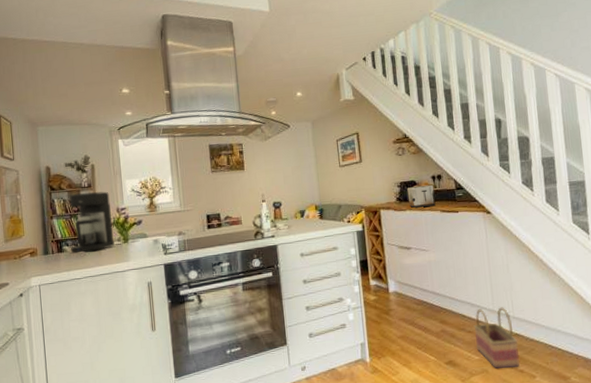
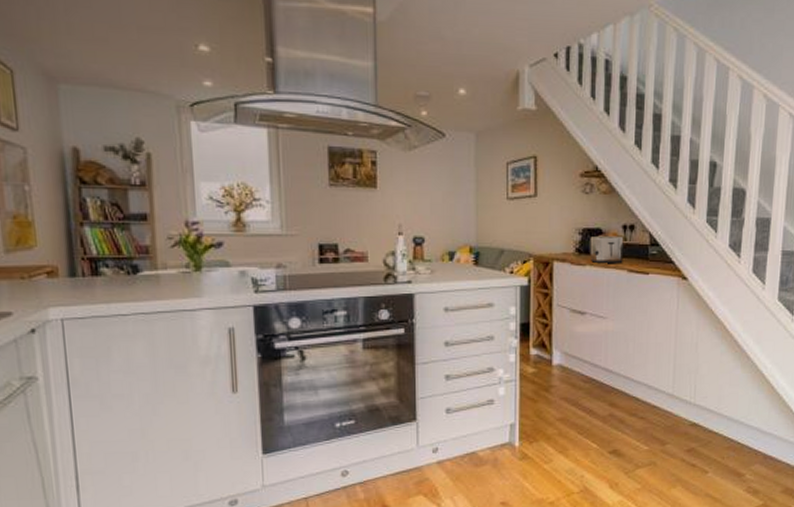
coffee maker: present [69,191,116,253] -> none [110,193,182,279]
basket: present [473,307,520,369] -> none [647,392,695,461]

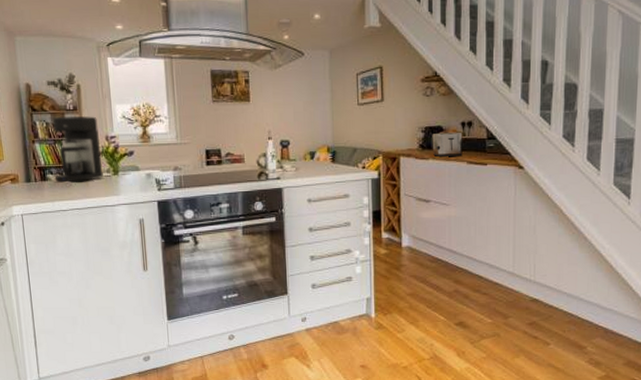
coffee maker: none [110,193,182,279] -> present [52,115,105,183]

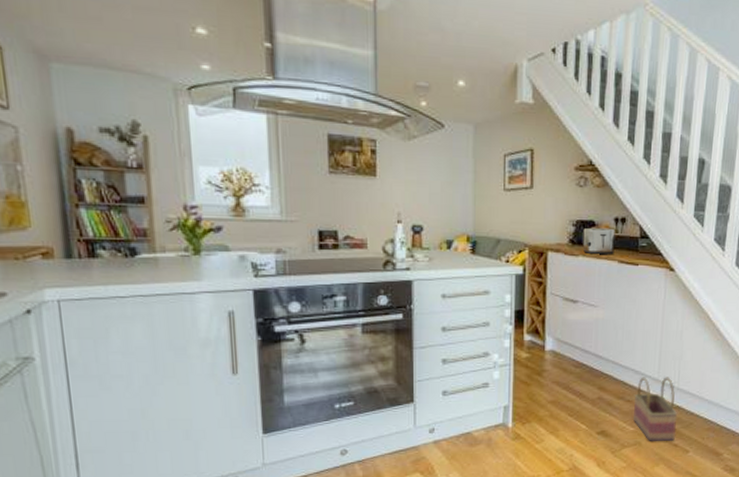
coffee maker: present [52,115,105,183] -> none [106,176,181,262]
basket: none [490,270,536,333] -> present [633,377,678,441]

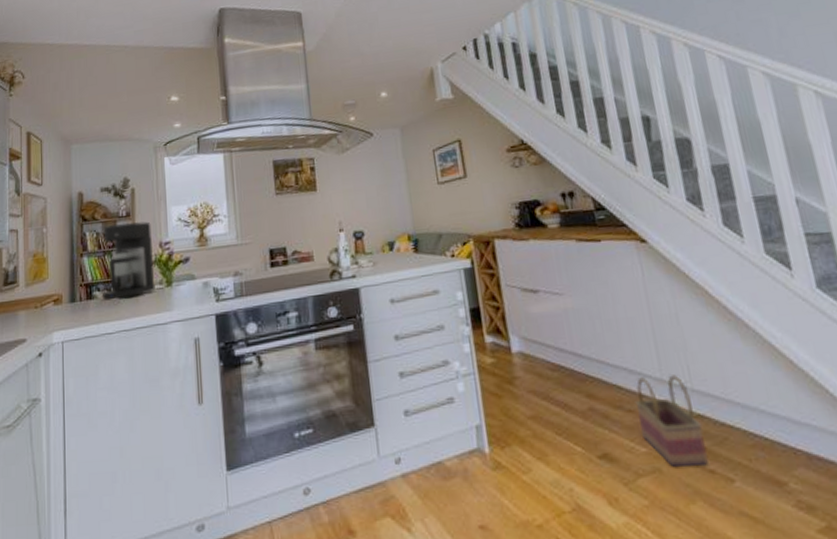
coffee maker: none [106,176,181,262] -> present [103,221,157,301]
toaster: present [582,227,615,255] -> none [528,204,569,237]

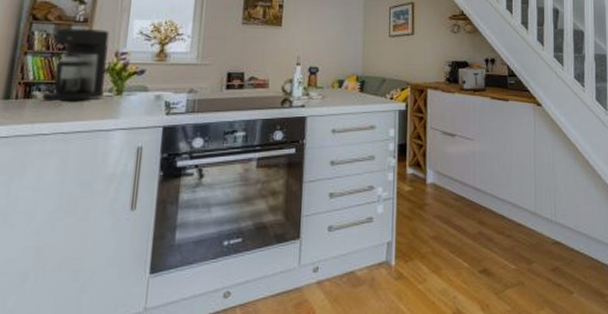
toaster: none [528,204,569,237] -> present [458,67,486,92]
basket: present [635,374,709,467] -> none [513,210,558,281]

